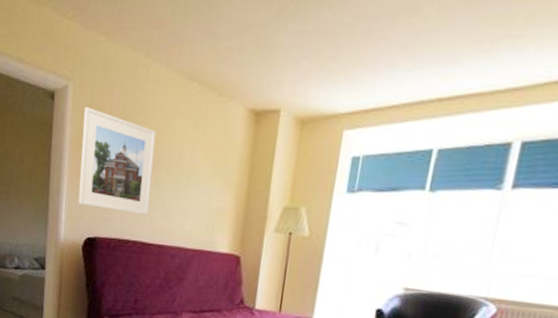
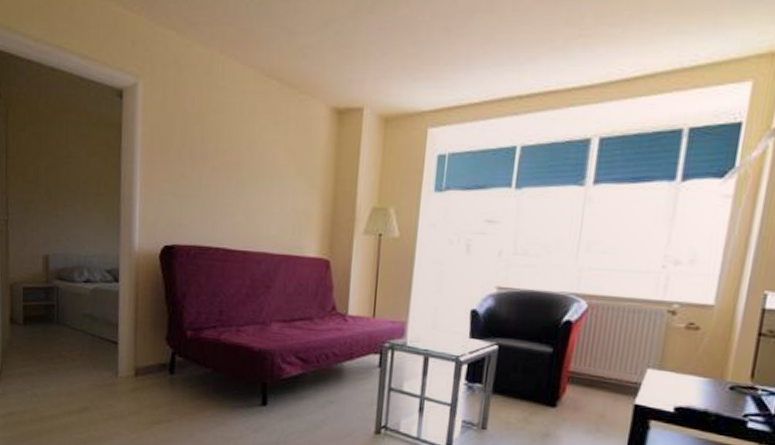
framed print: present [78,106,157,216] -> none [153,105,236,221]

